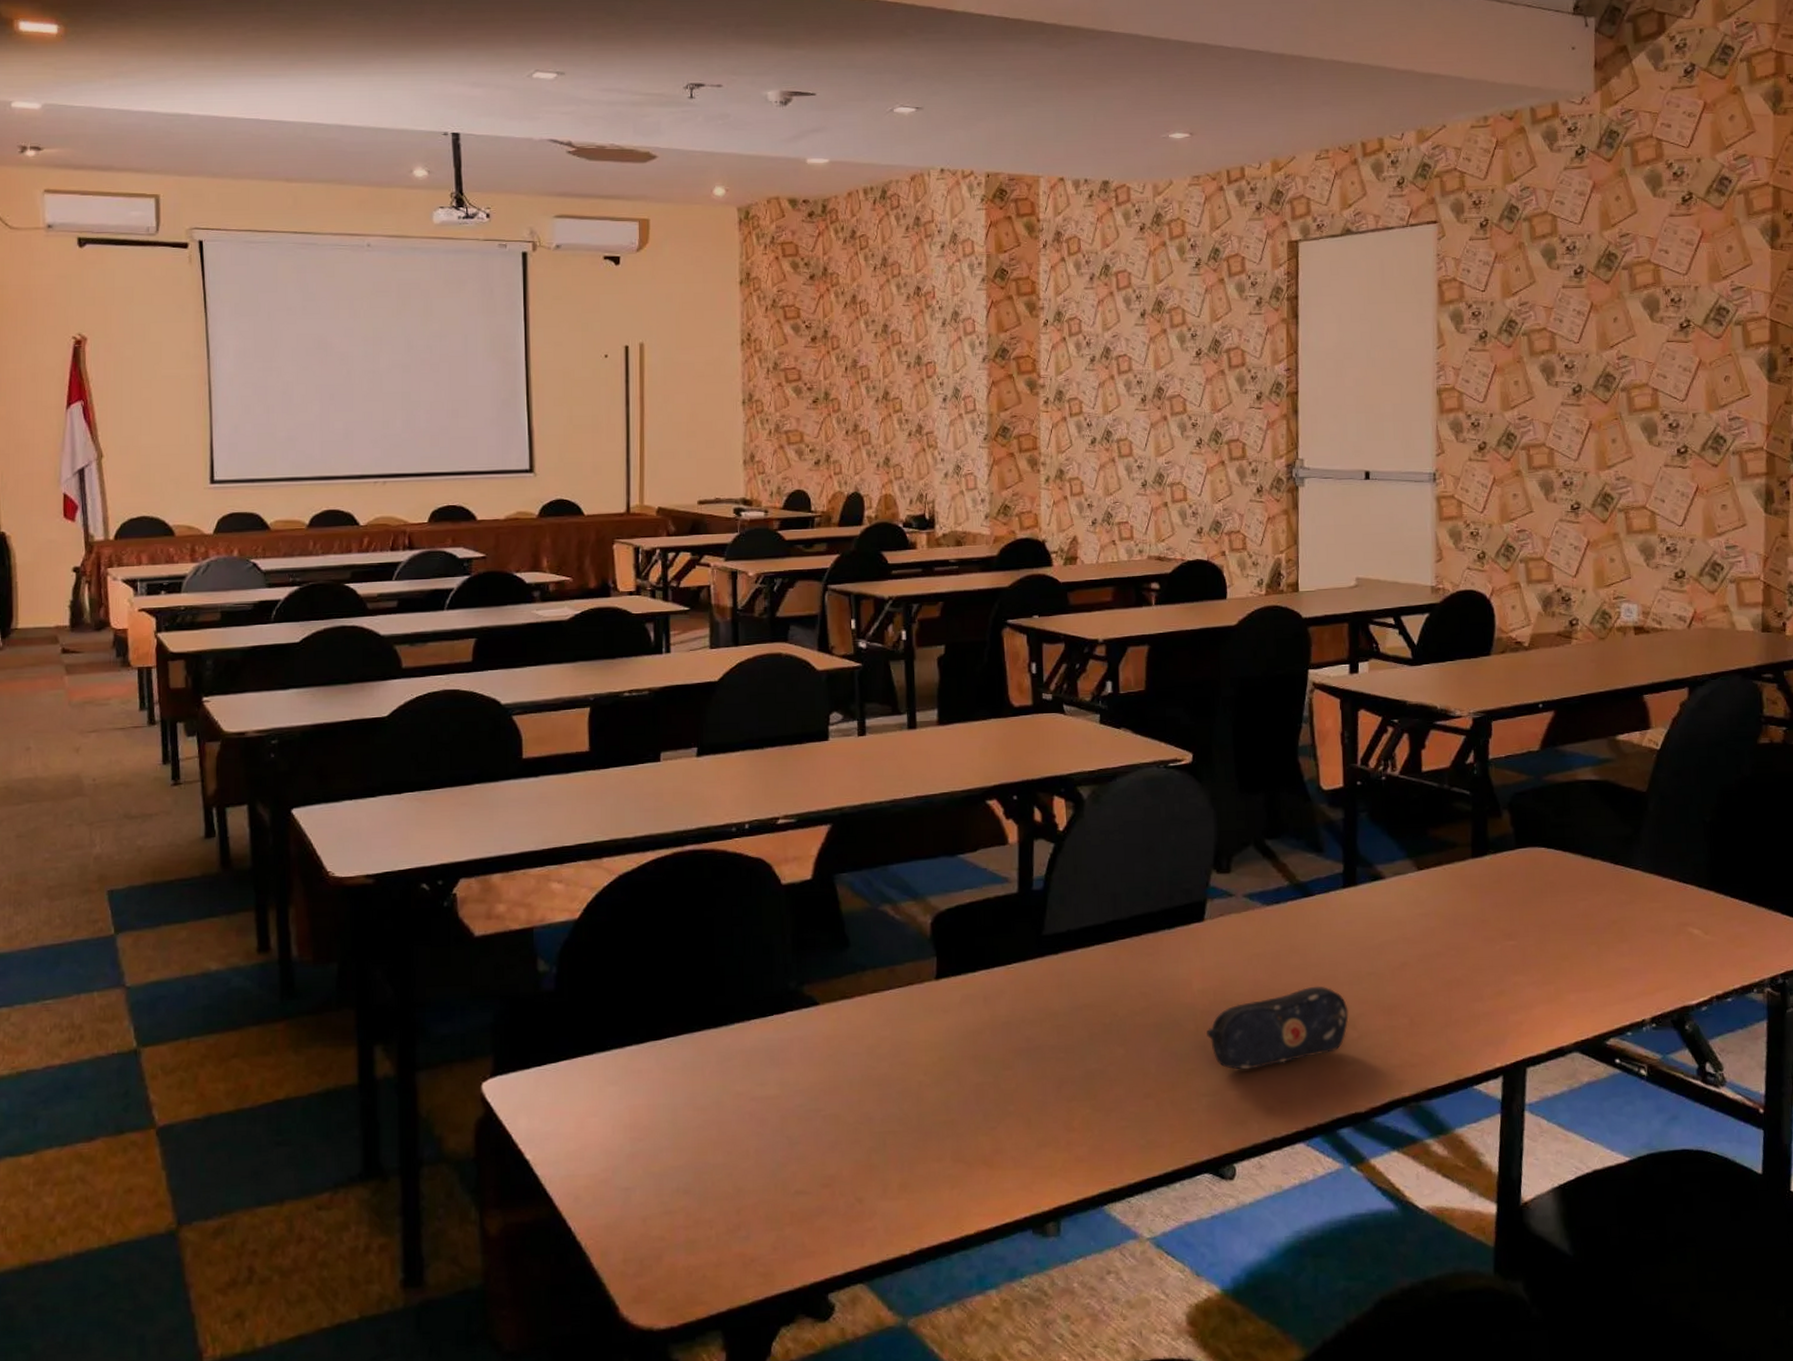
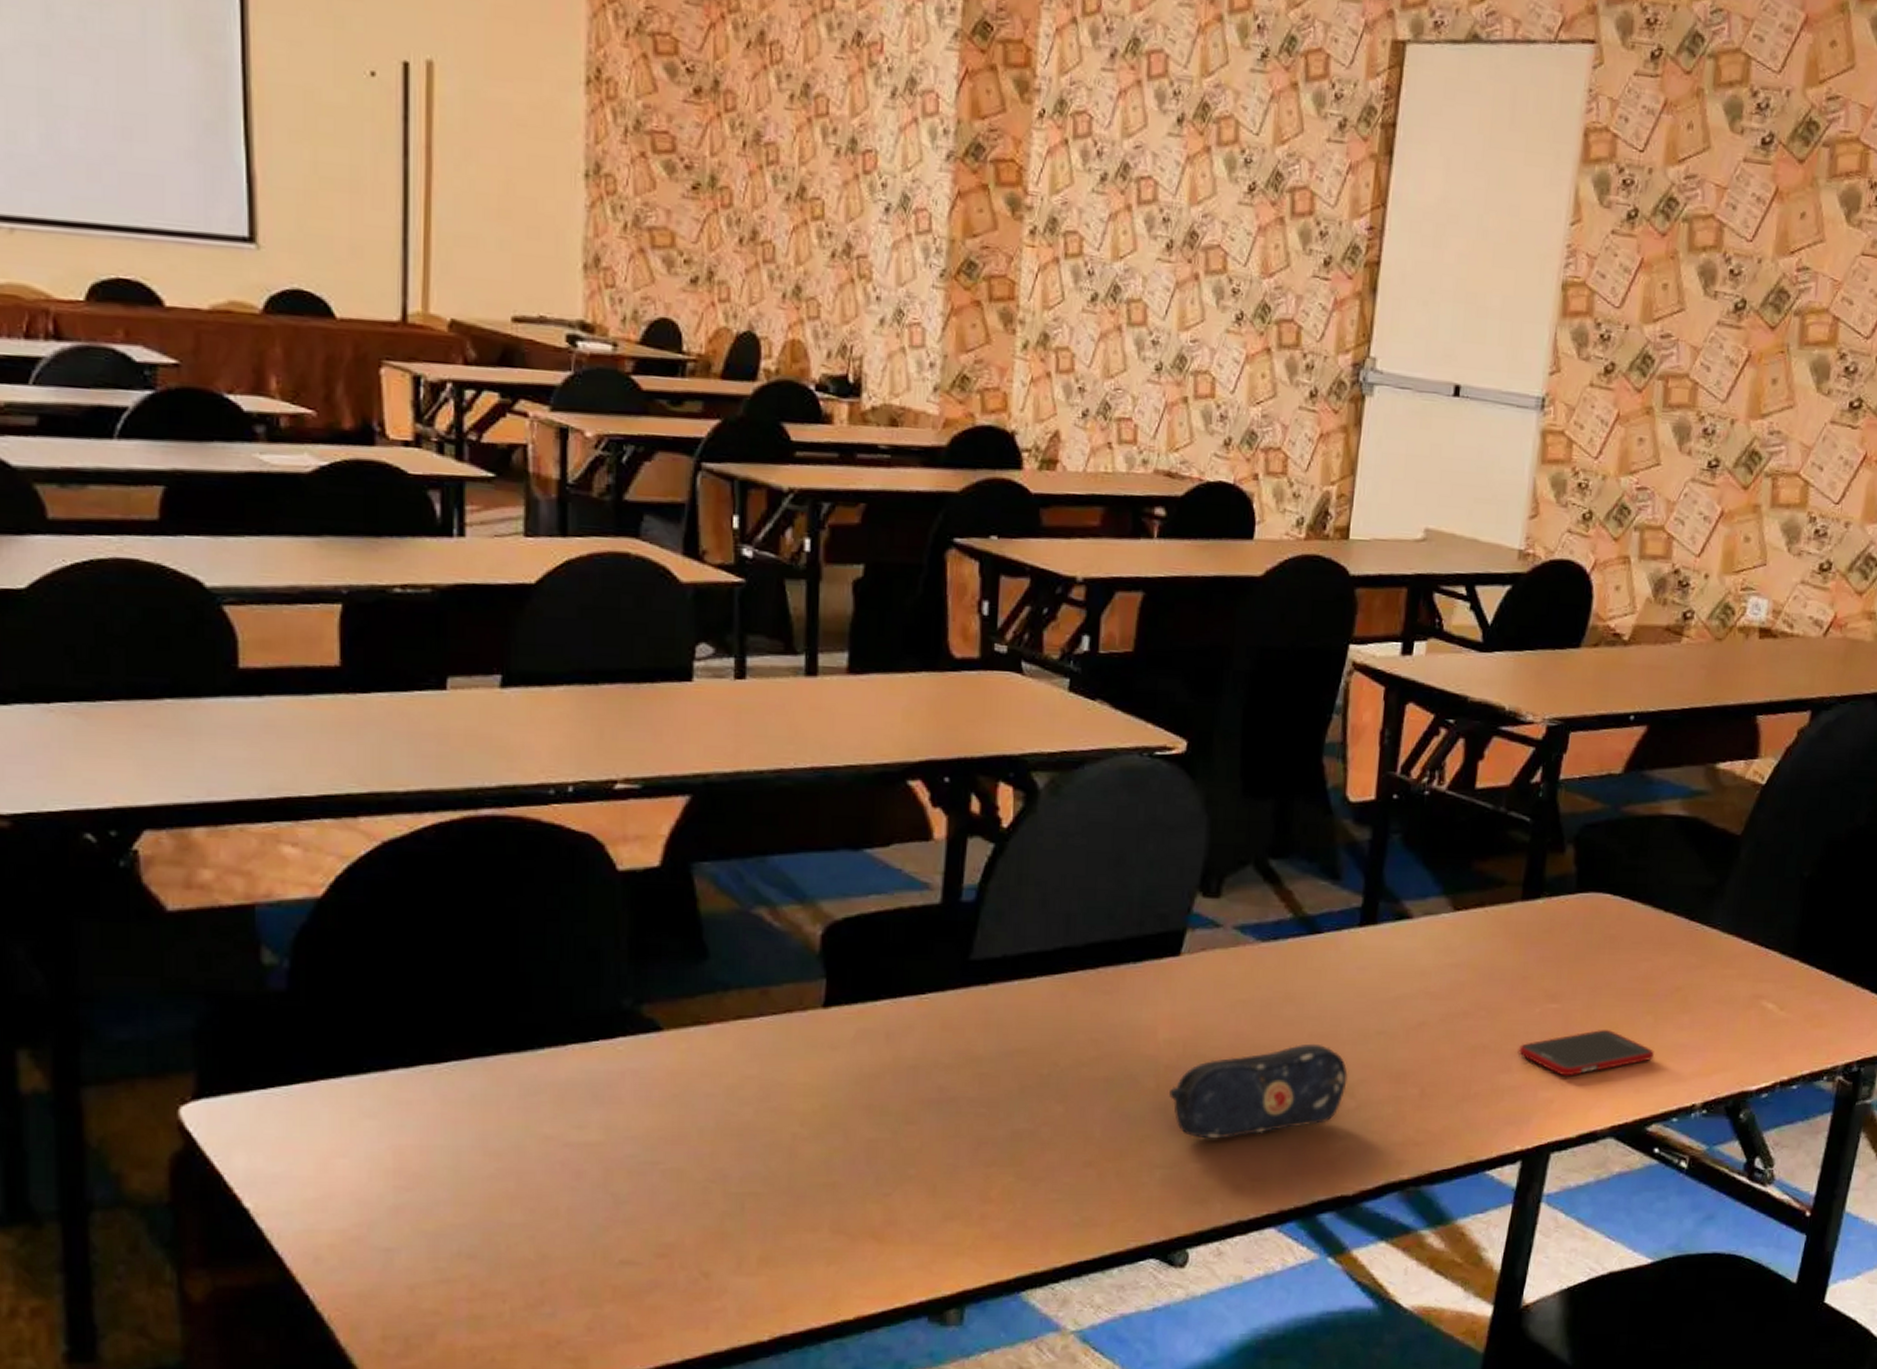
cell phone: none [1487,960,1602,1002] -> present [1519,1030,1654,1077]

